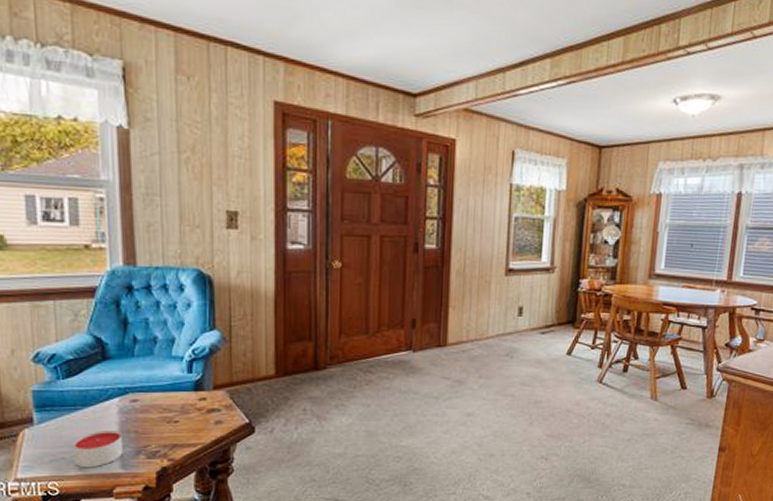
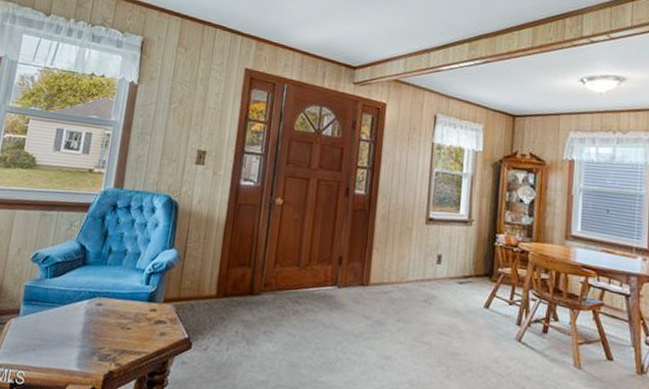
candle: present [73,431,123,468] -> none [41,328,84,363]

